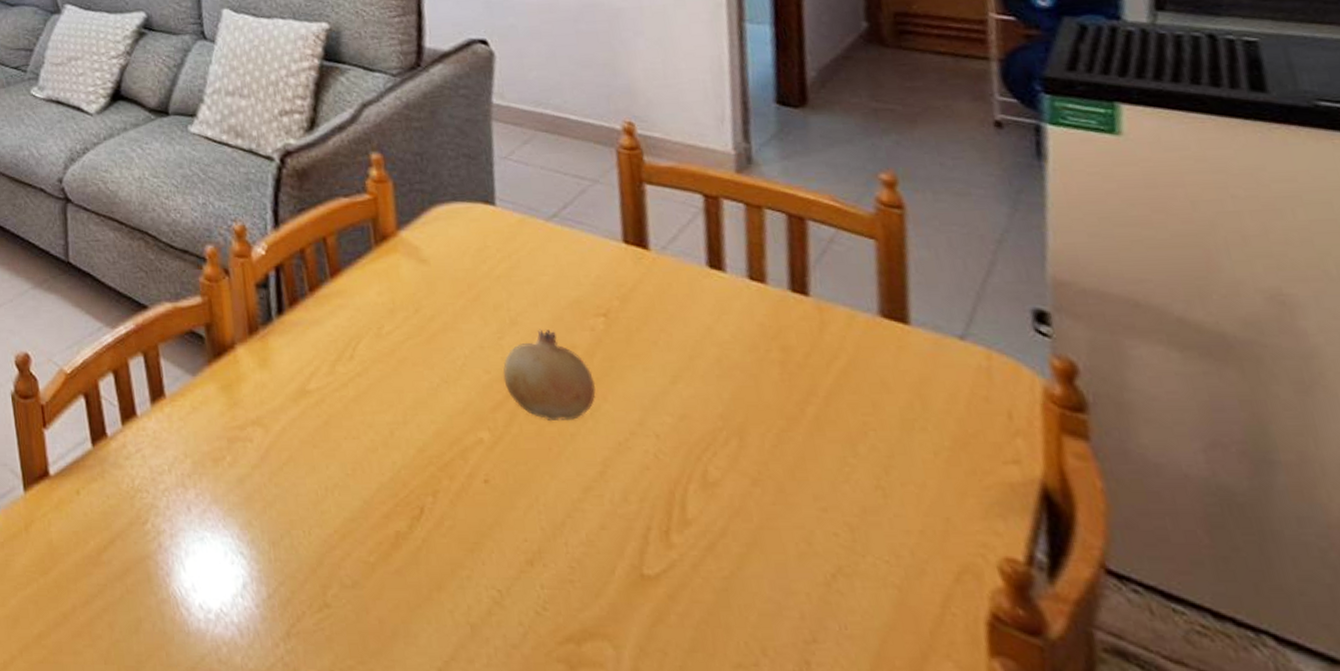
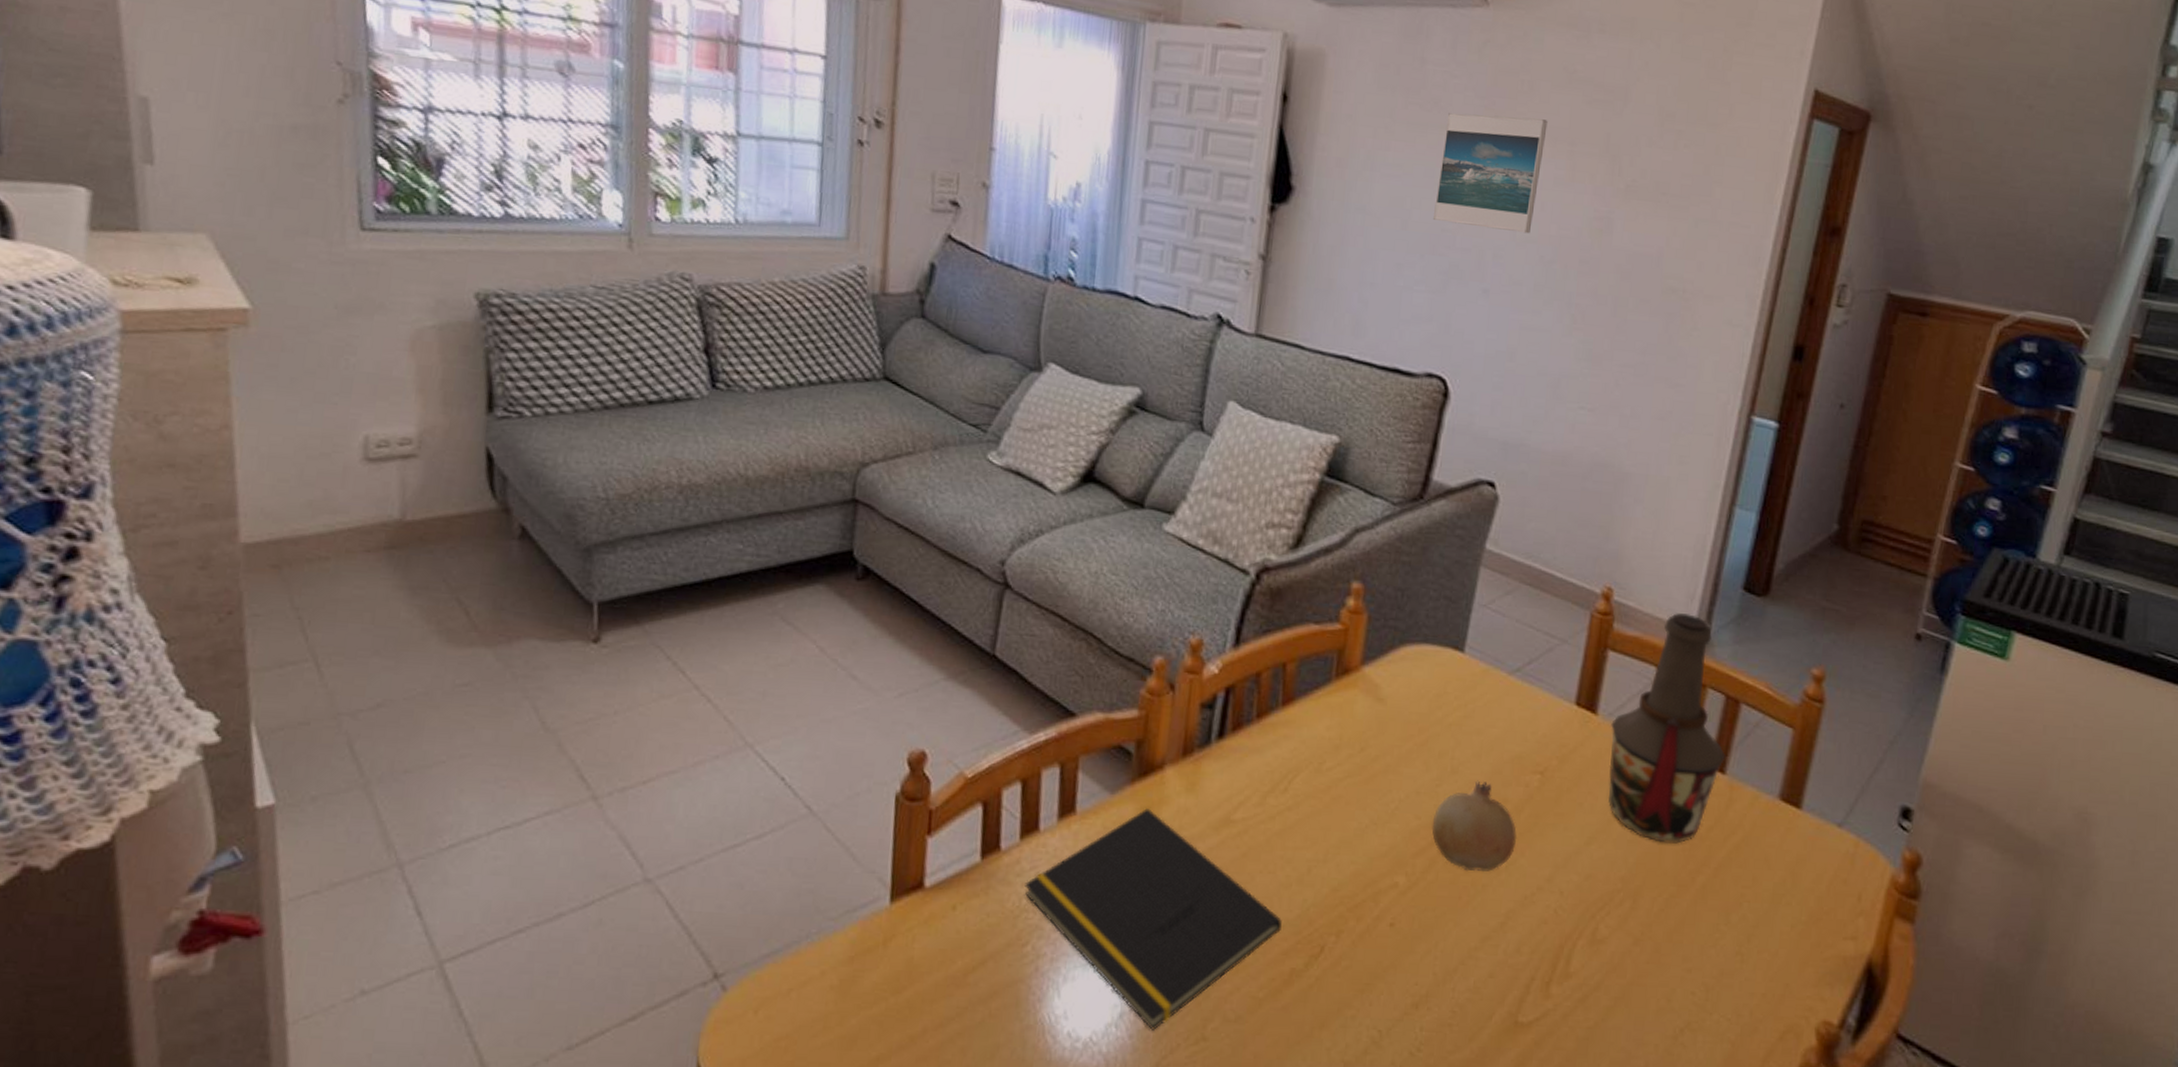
notepad: none [133,387,377,599] -> present [1023,808,1282,1030]
bottle: none [666,136,805,375] -> present [1608,613,1726,844]

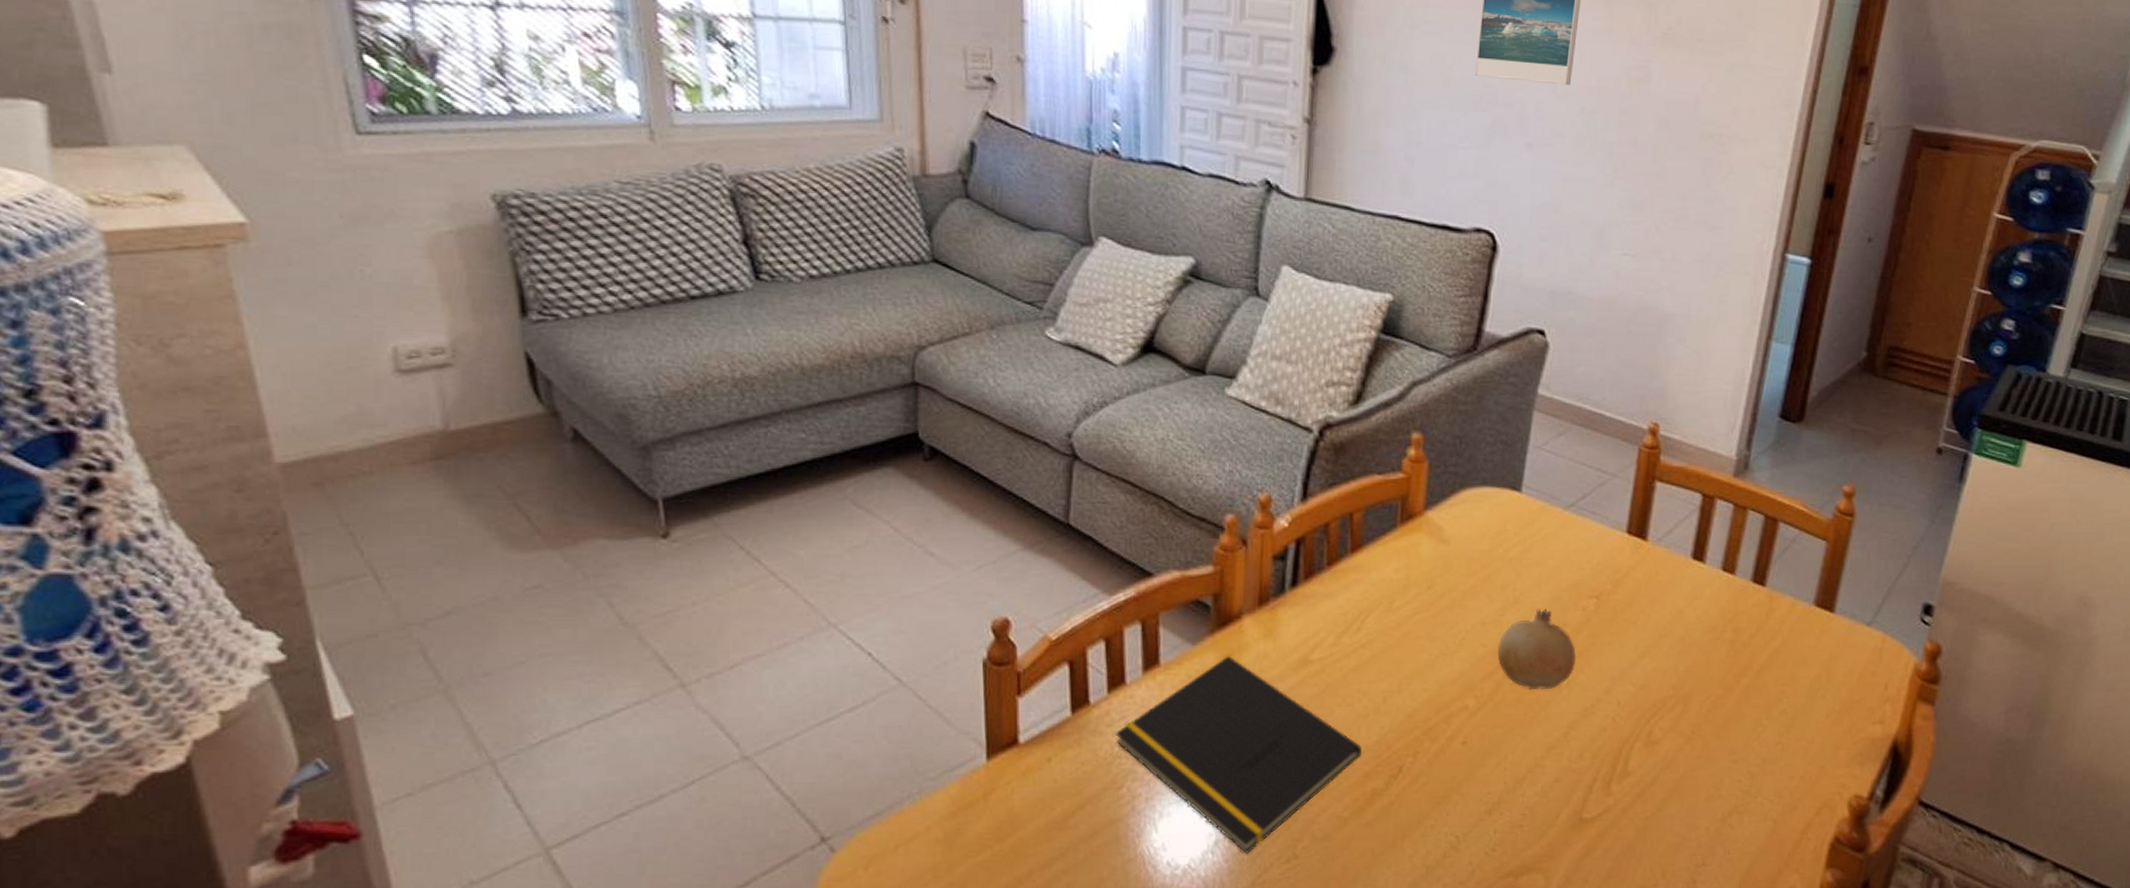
bottle: present [1608,613,1726,844] -> none [1659,443,1766,652]

